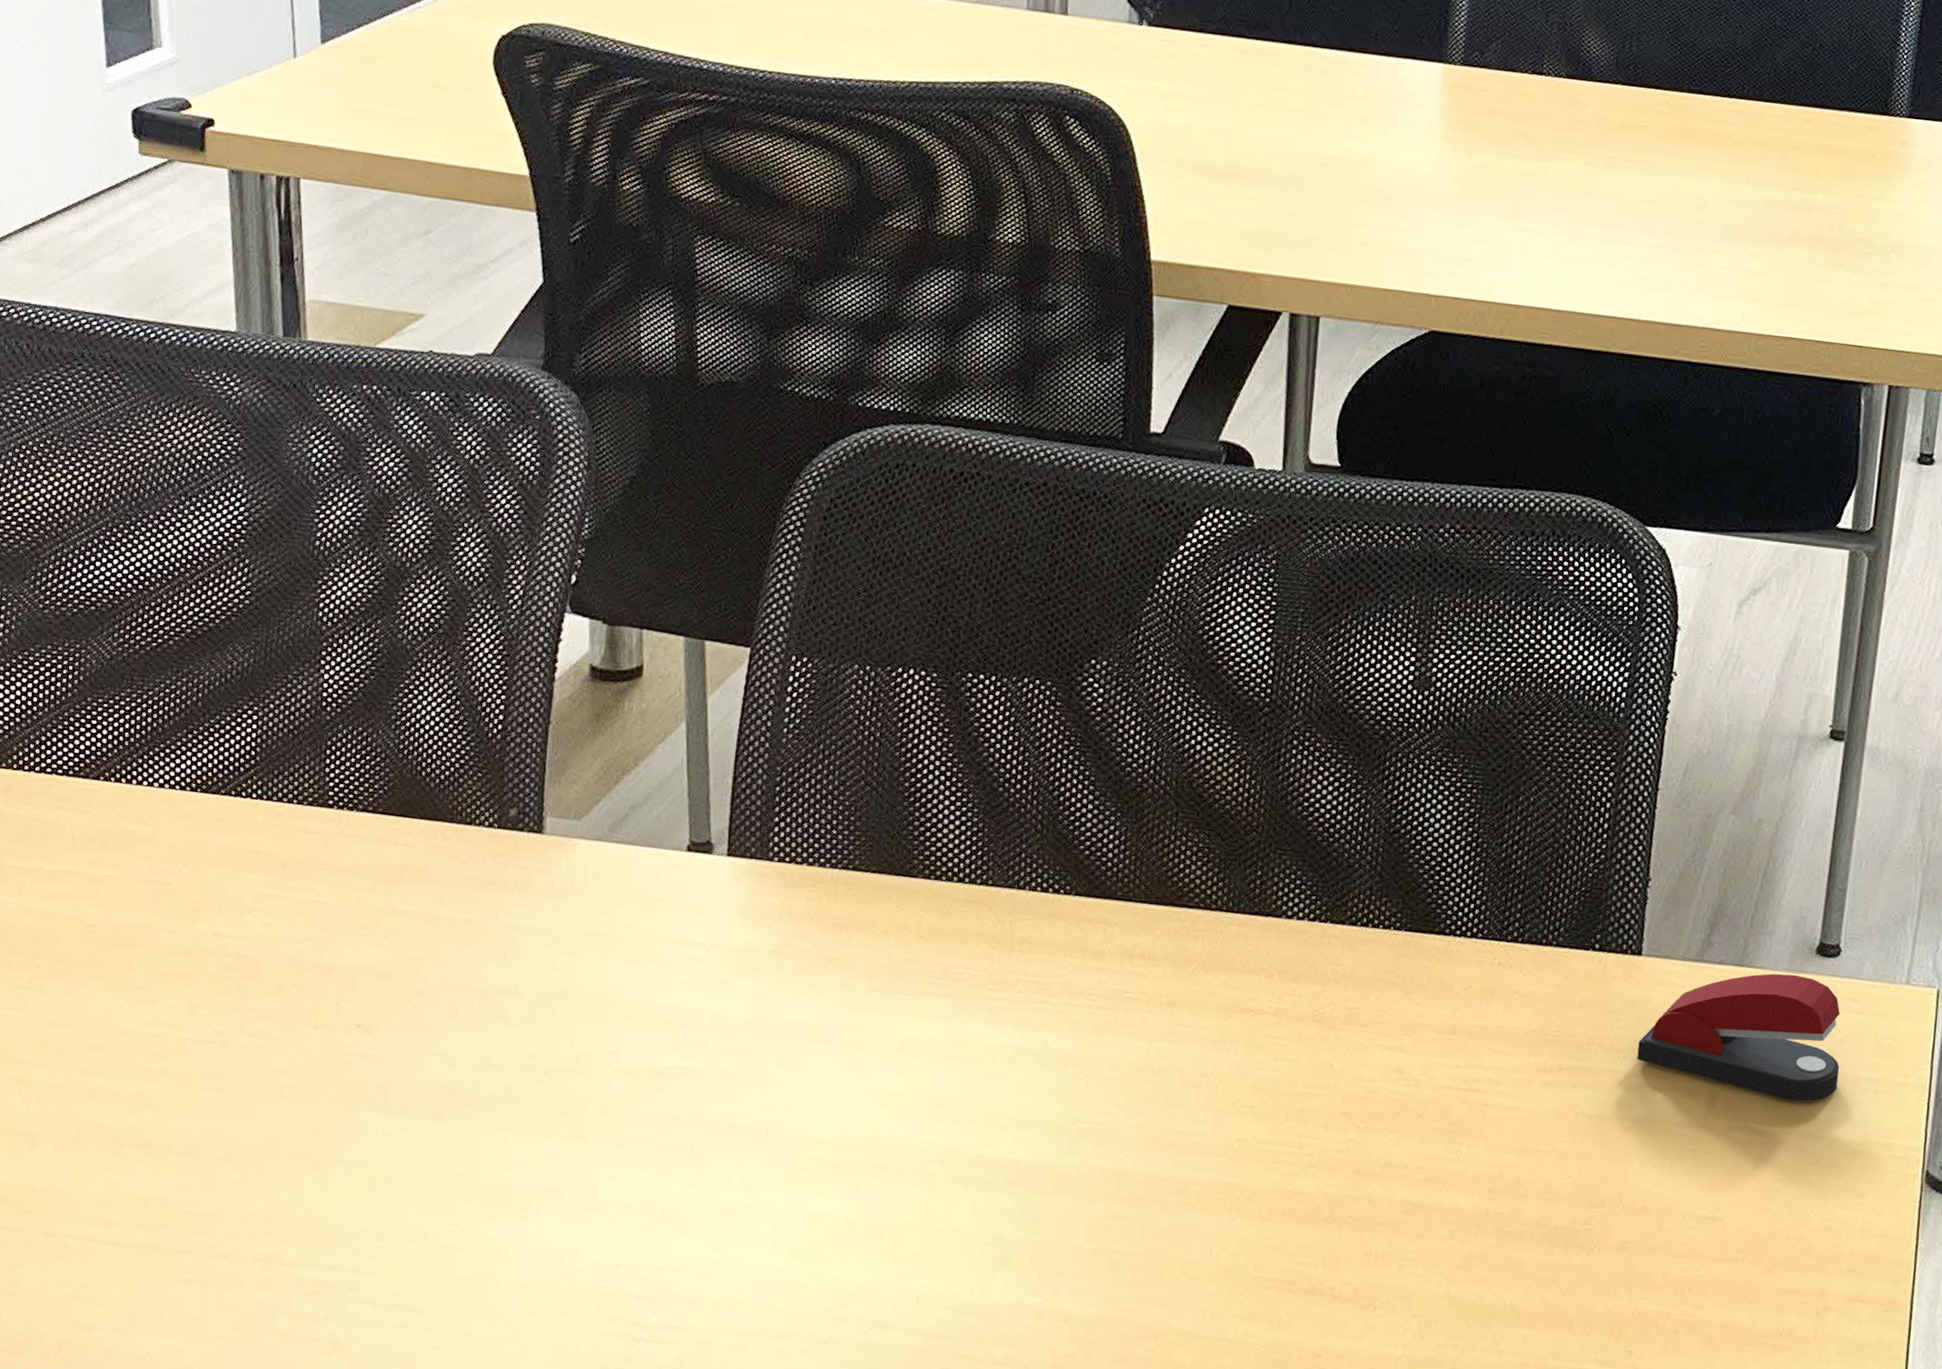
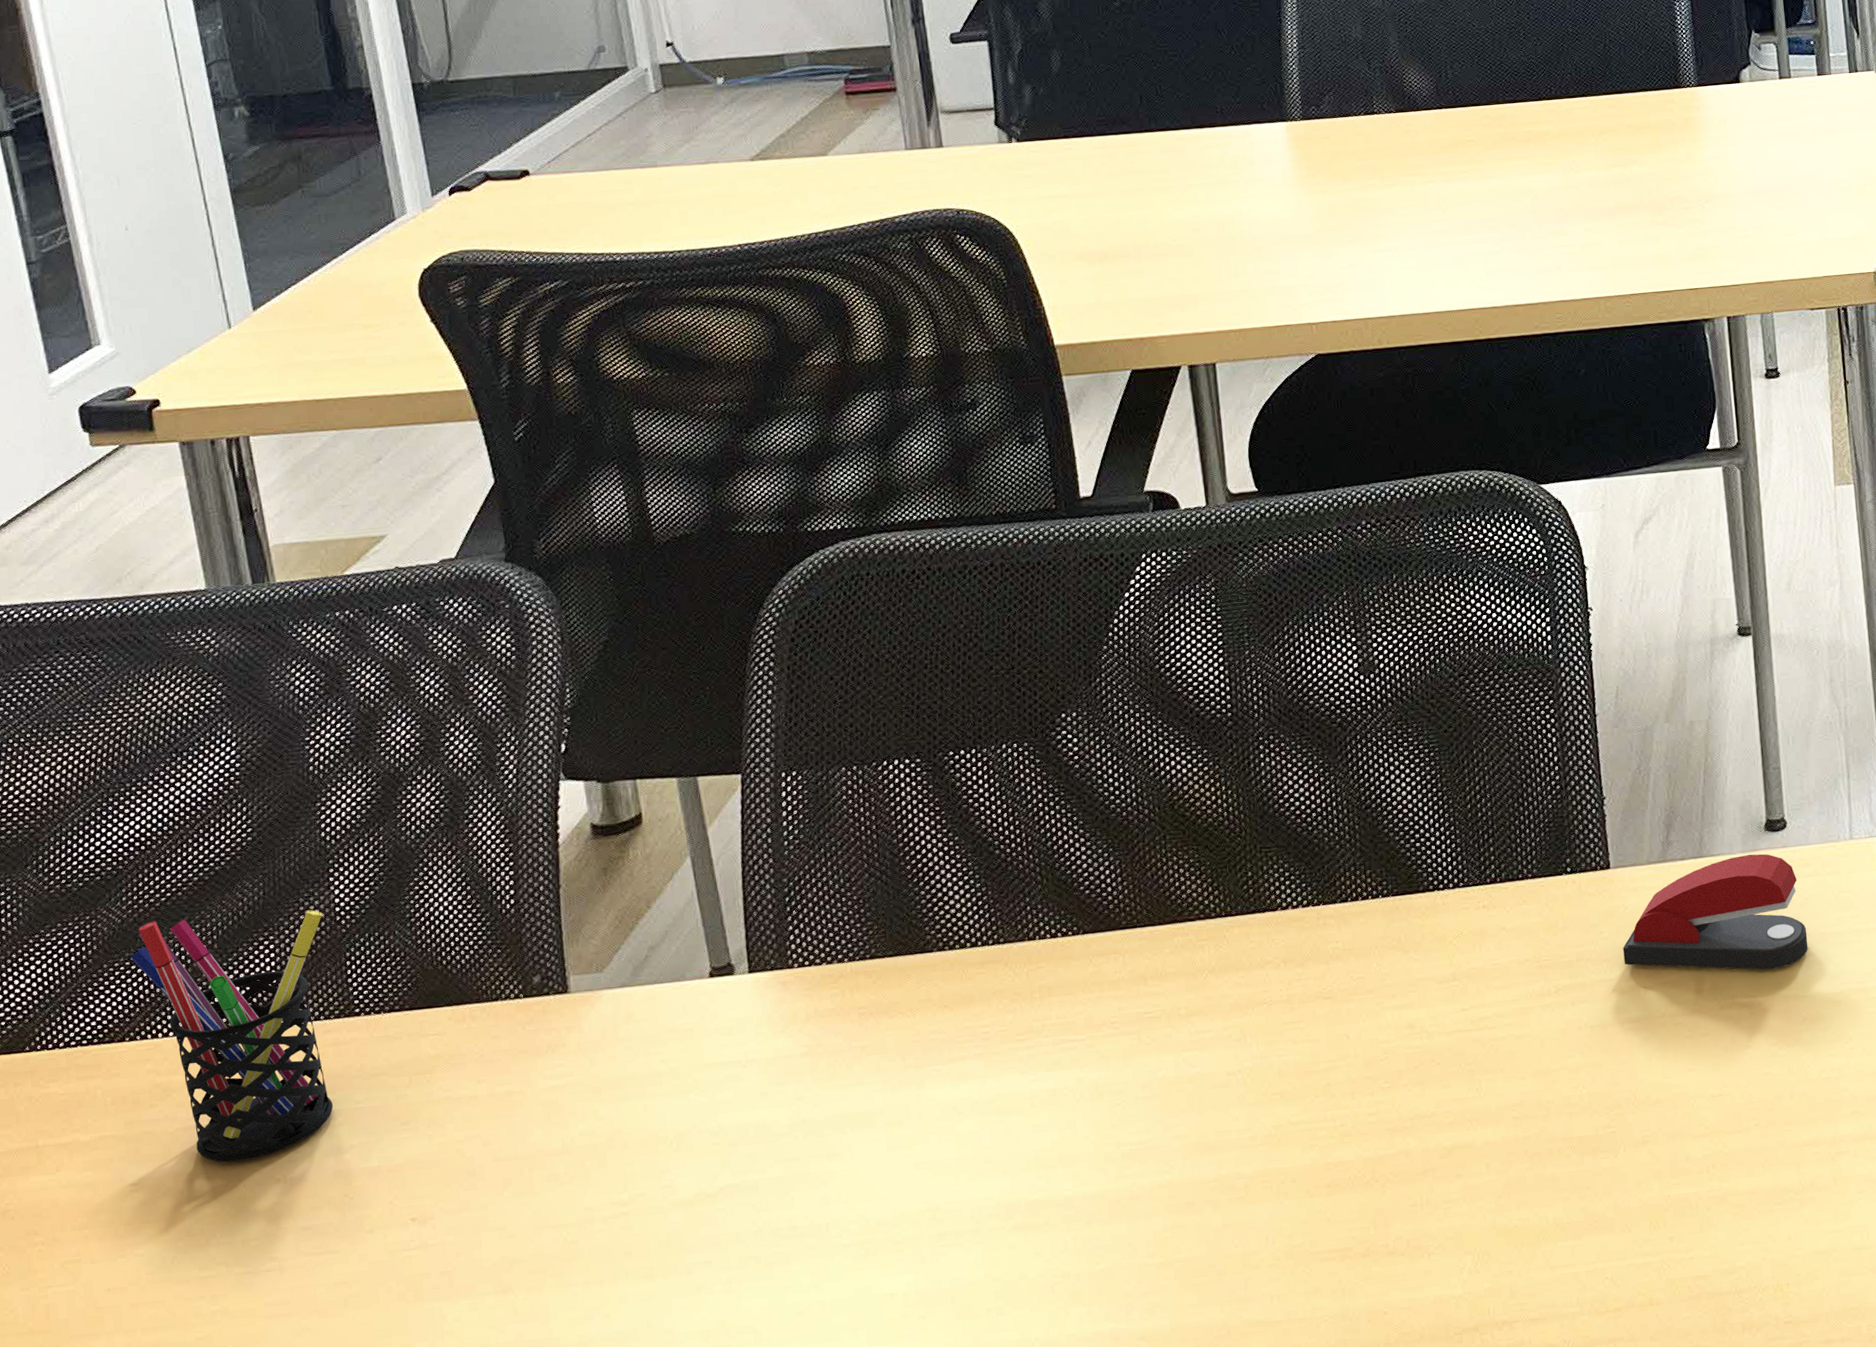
pen holder: none [114,664,309,928] -> present [130,910,333,1162]

